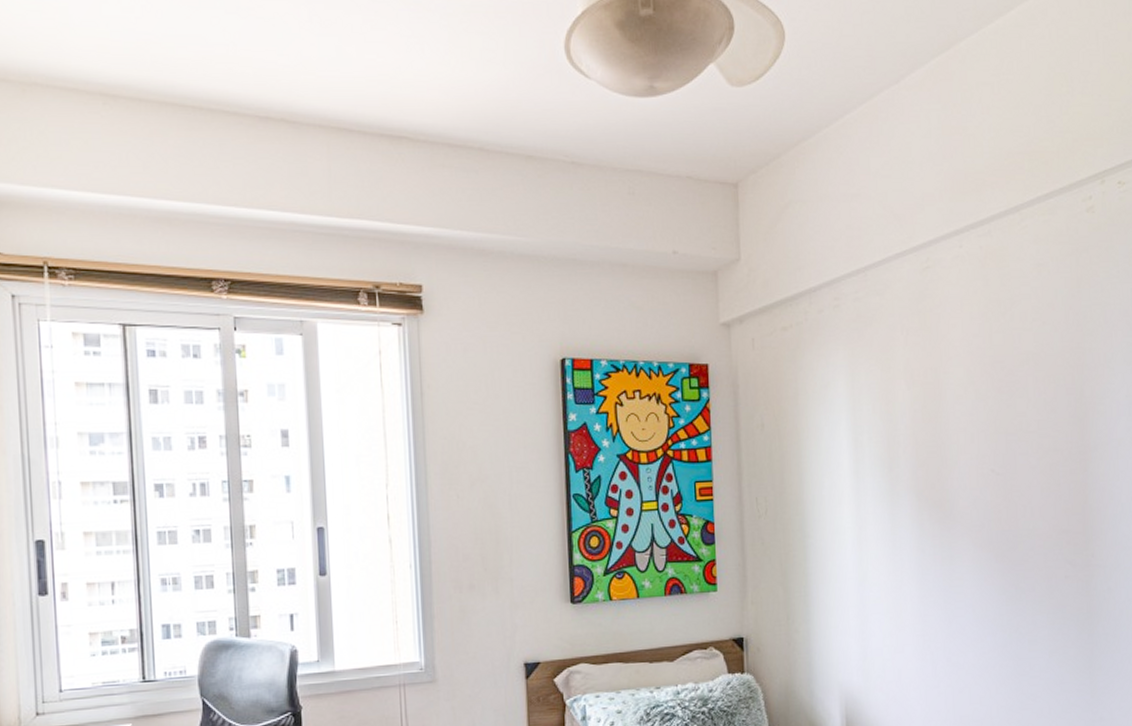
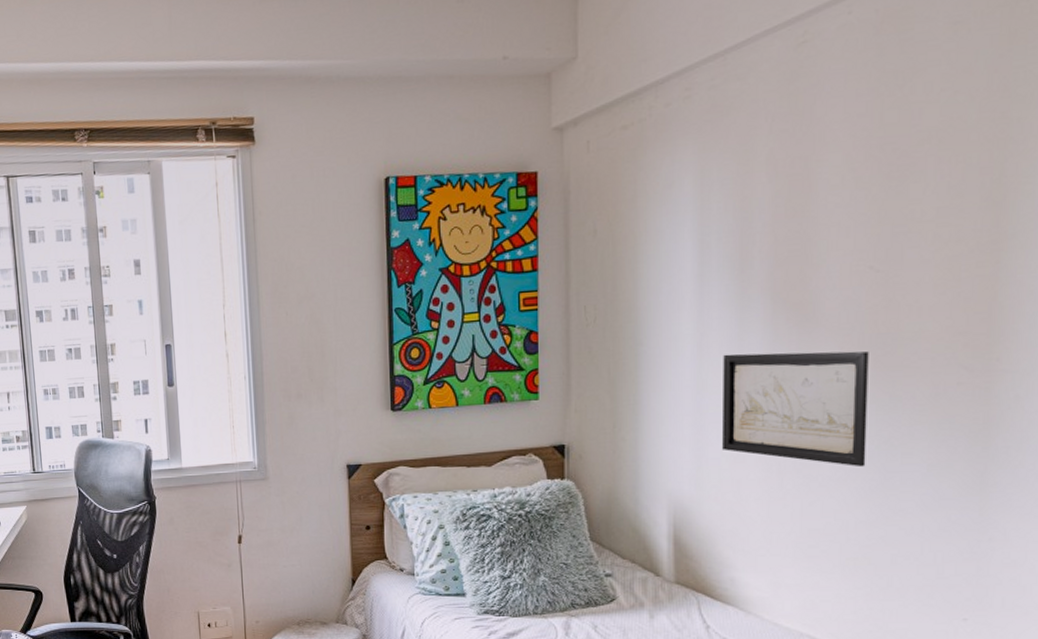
wall art: none [880,546,1002,655] -> present [722,351,869,468]

